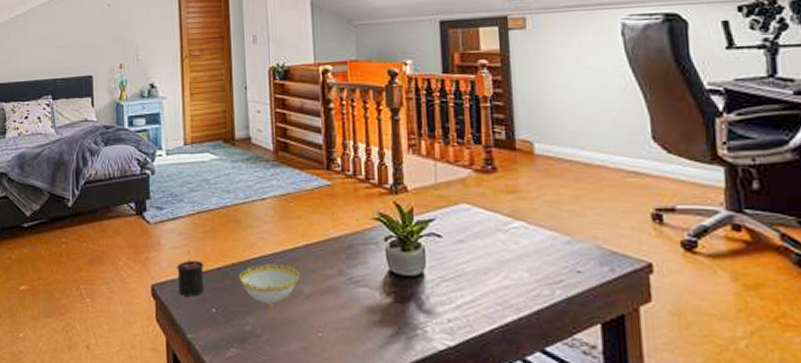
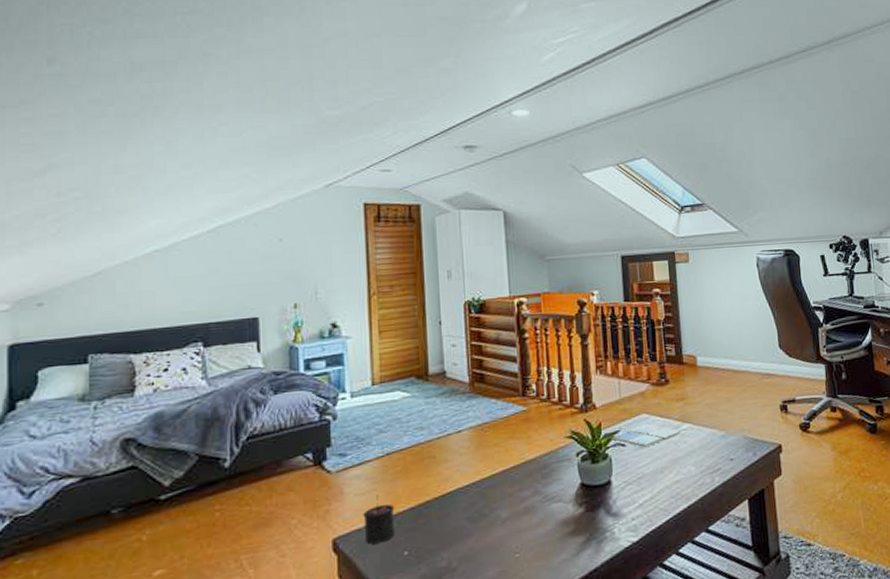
decorative bowl: present [238,264,300,309] -> none [433,493,497,540]
drink coaster: none [425,216,510,242] -> present [612,424,680,448]

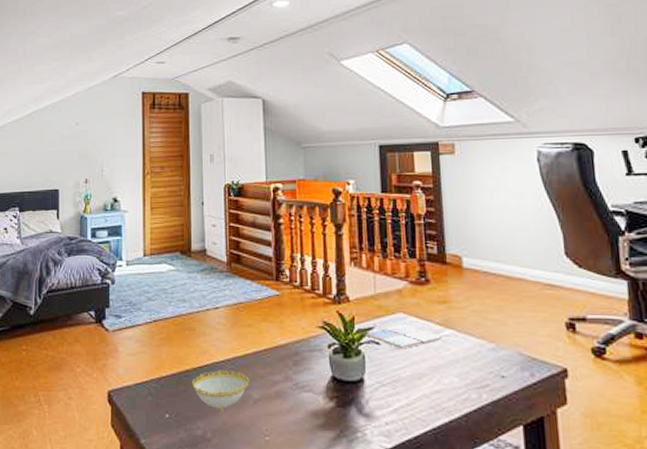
candle: present [363,494,395,545] -> none [133,357,159,402]
decorative bowl: none [433,493,497,540] -> present [191,370,249,414]

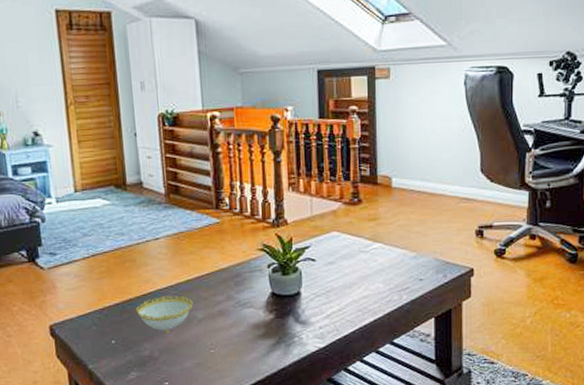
drink coaster: present [365,324,442,349] -> none [302,242,370,264]

